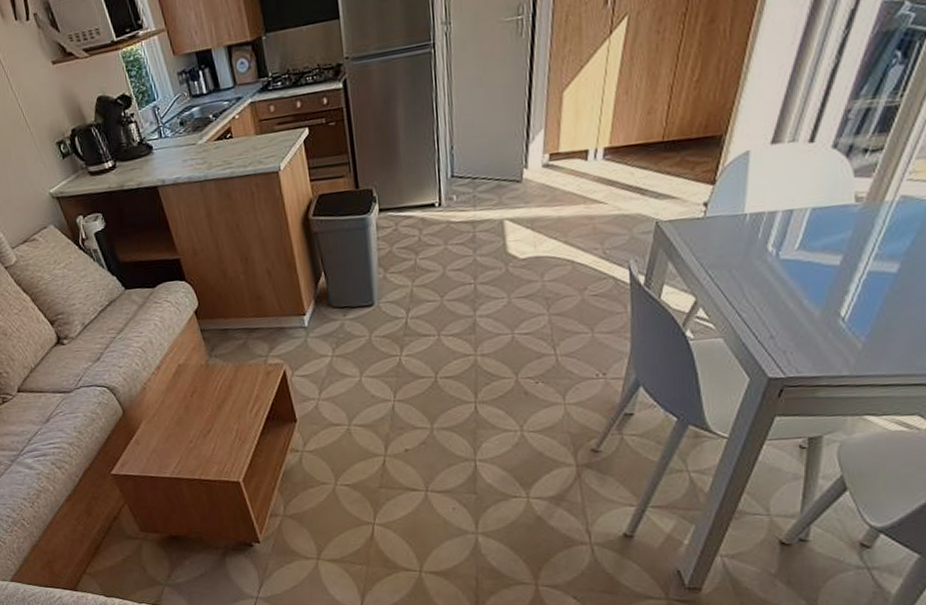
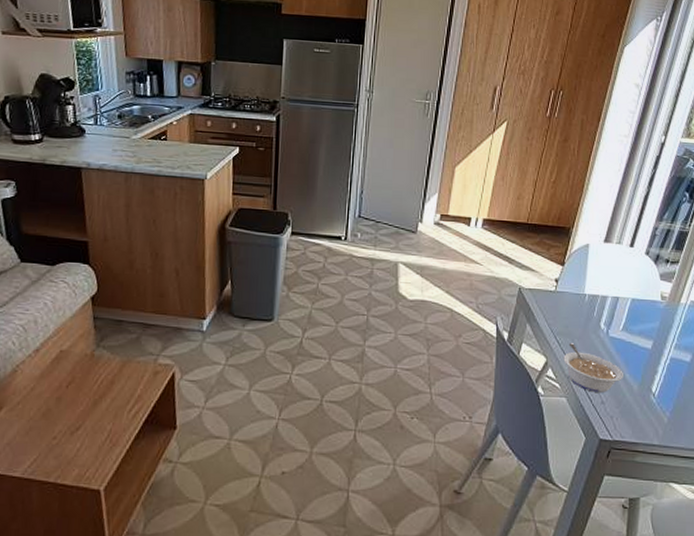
legume: none [718,275,800,327] -> present [563,343,623,392]

